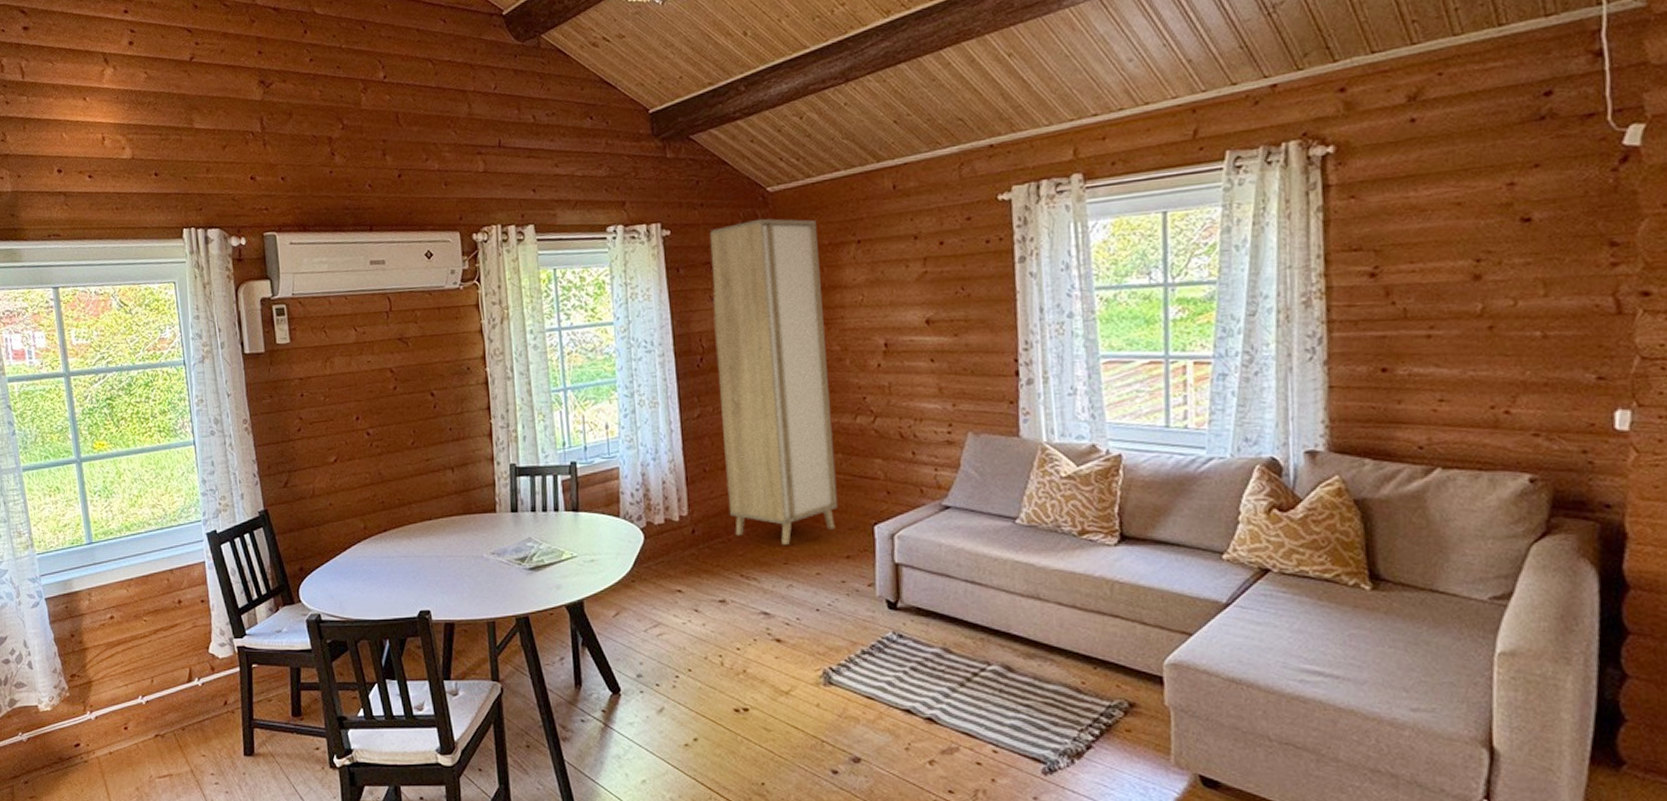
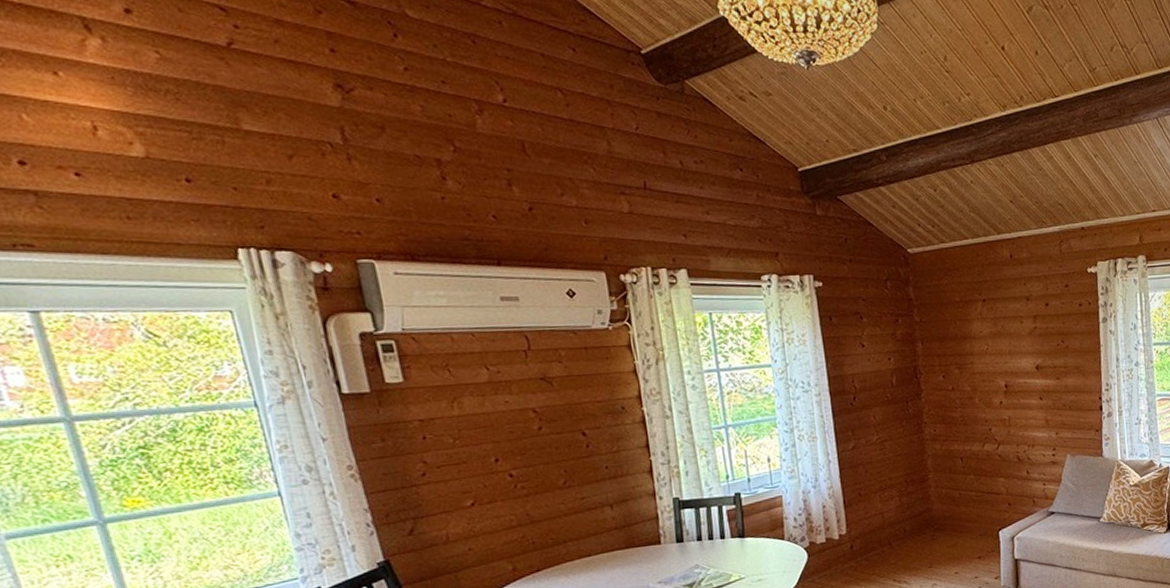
cabinet: present [709,218,839,545] -> none [858,276,971,552]

